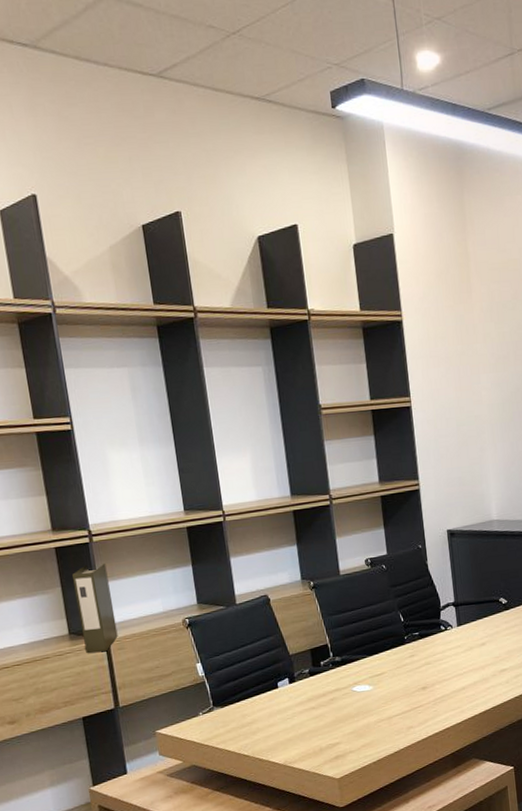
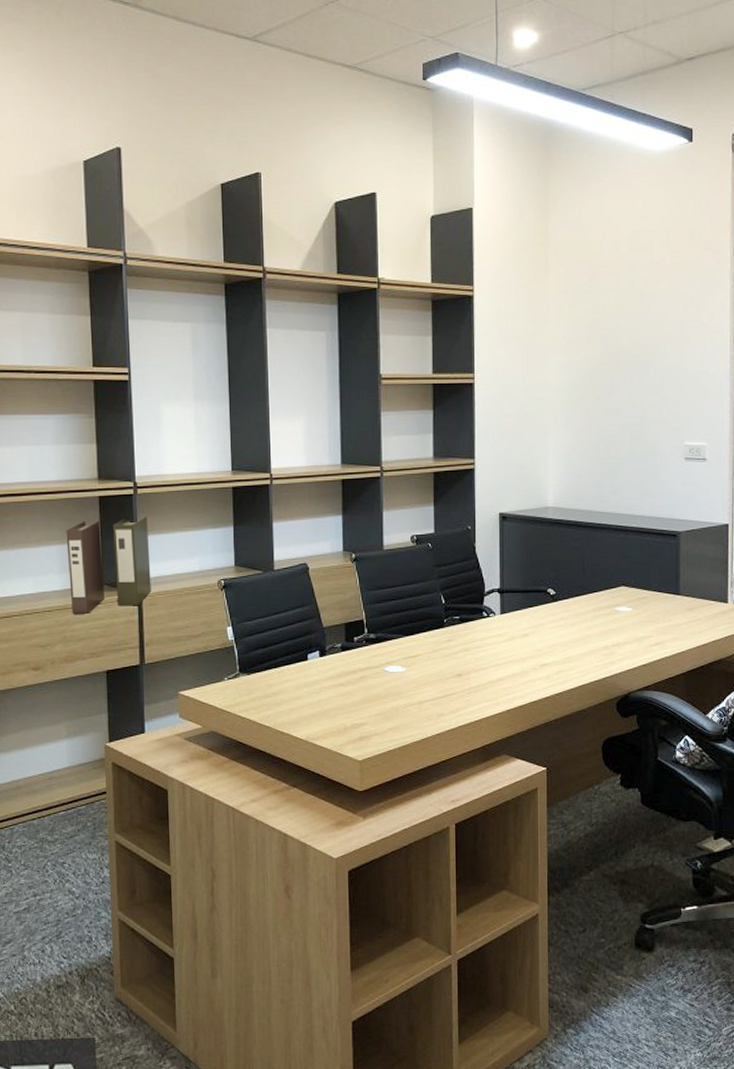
binder: none [26,571,73,666] -> present [66,520,105,614]

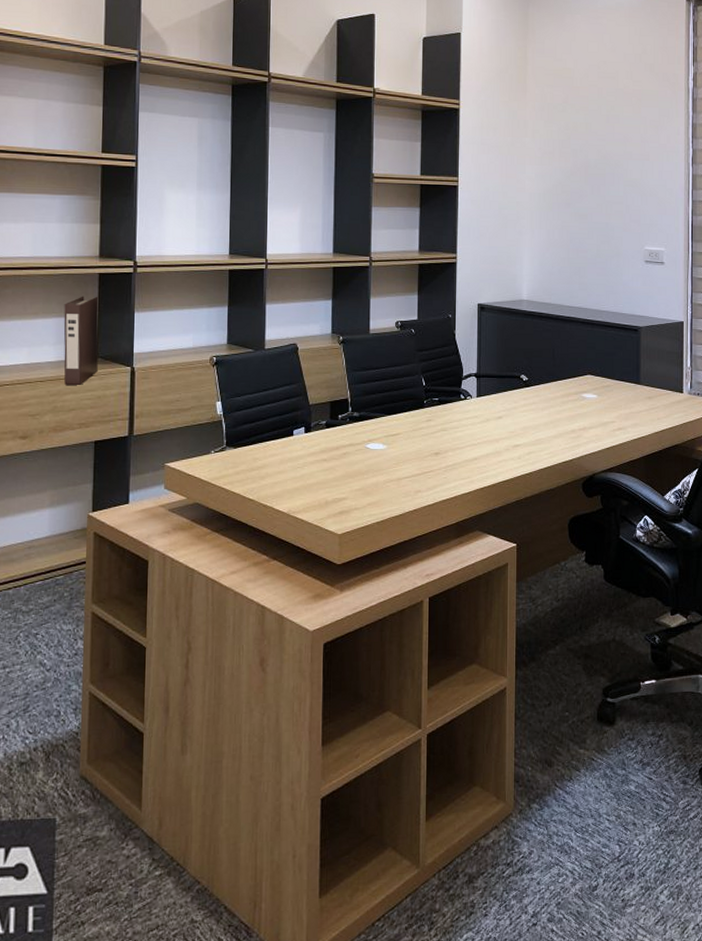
binder: present [112,516,152,607] -> none [110,293,146,379]

